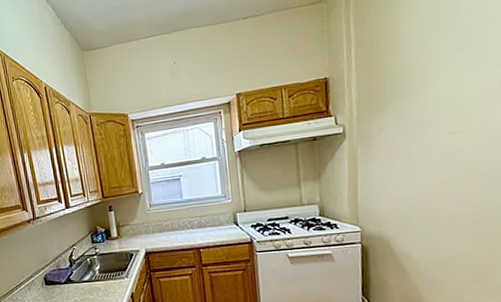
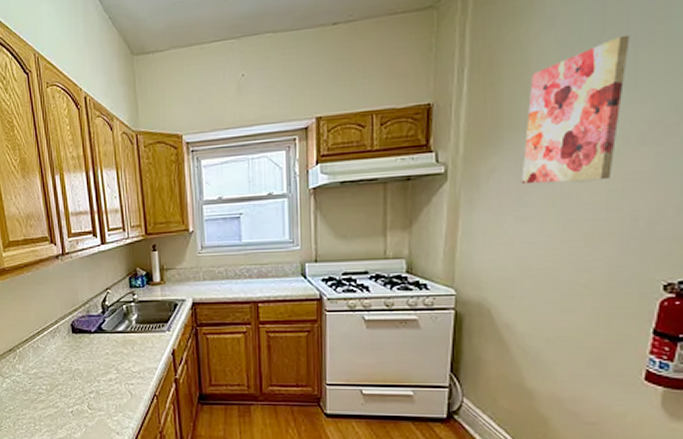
wall art: none [404,15,479,139] -> present [521,34,630,185]

